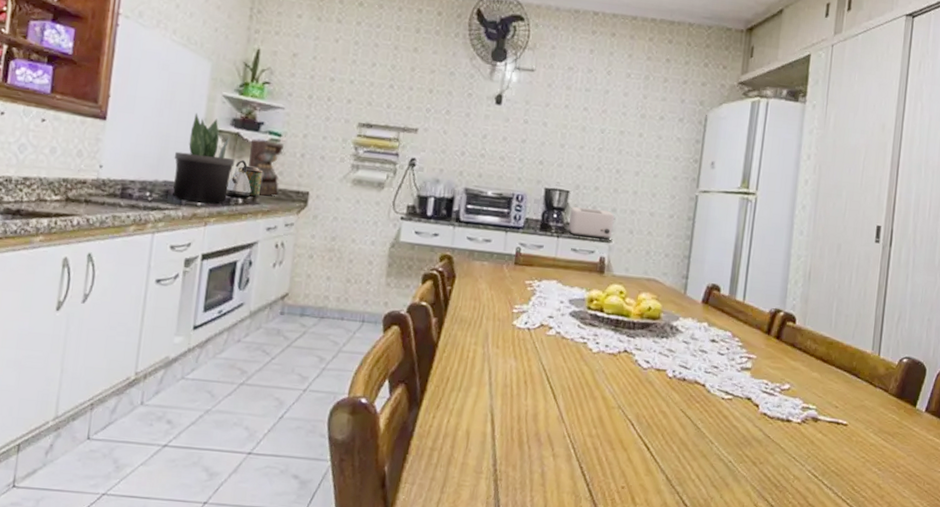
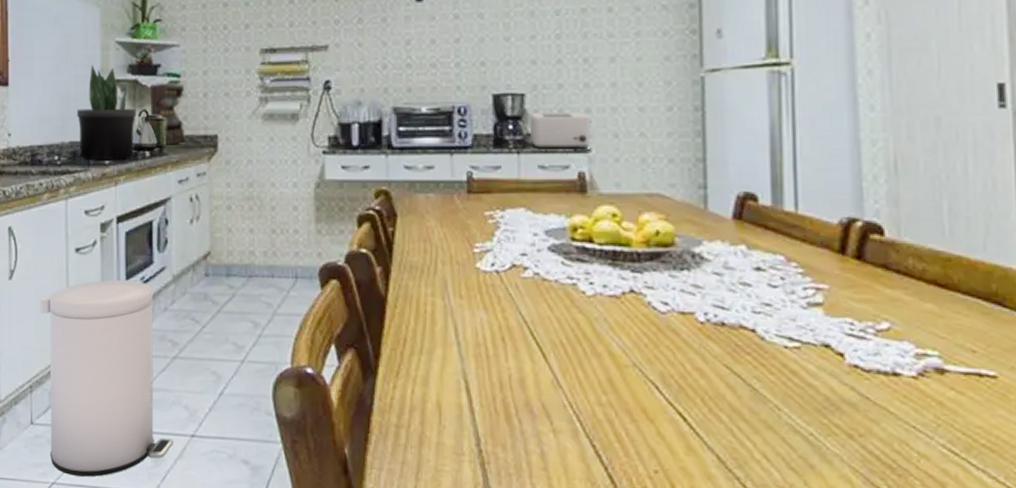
pedal bin: none [104,310,231,489] -> present [40,279,174,477]

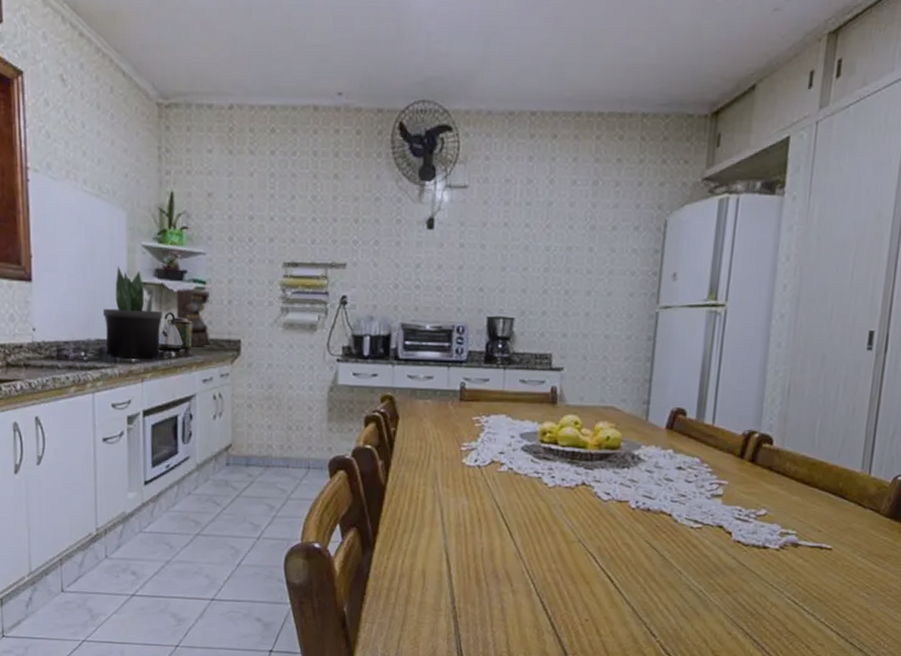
pedal bin: present [40,279,174,477] -> none [68,467,195,635]
toaster: present [530,113,592,149] -> none [515,335,566,368]

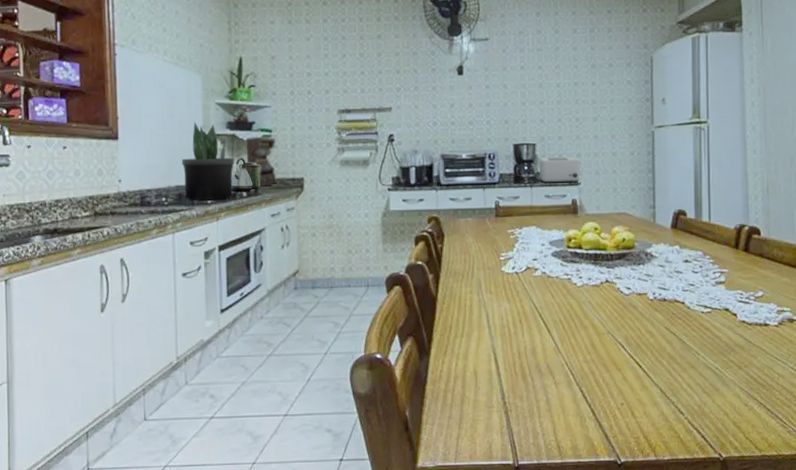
toaster: none [515,335,566,368] -> present [539,157,581,184]

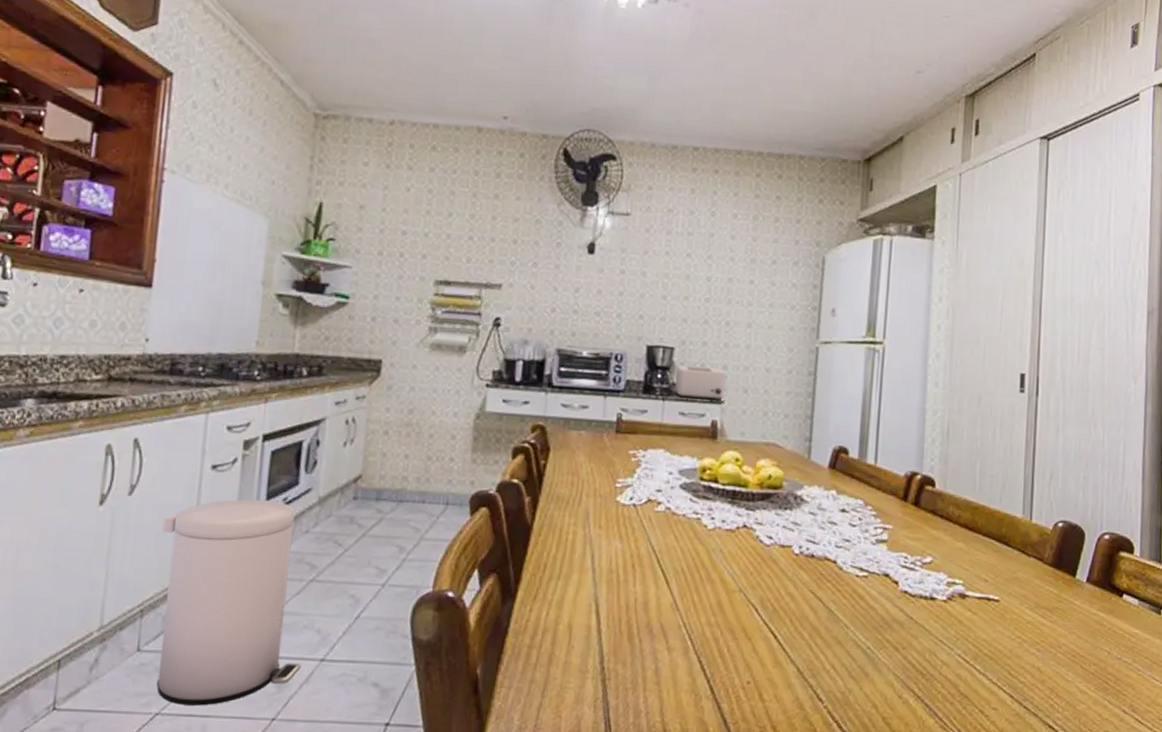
pedal bin: none [151,296,270,458] -> present [157,499,301,706]
planter: present [181,121,235,201] -> none [228,275,298,378]
kettle: present [231,157,253,193] -> none [288,326,317,371]
canister: present [239,162,261,189] -> none [302,333,329,368]
spice rack: present [247,137,276,188] -> none [313,303,352,367]

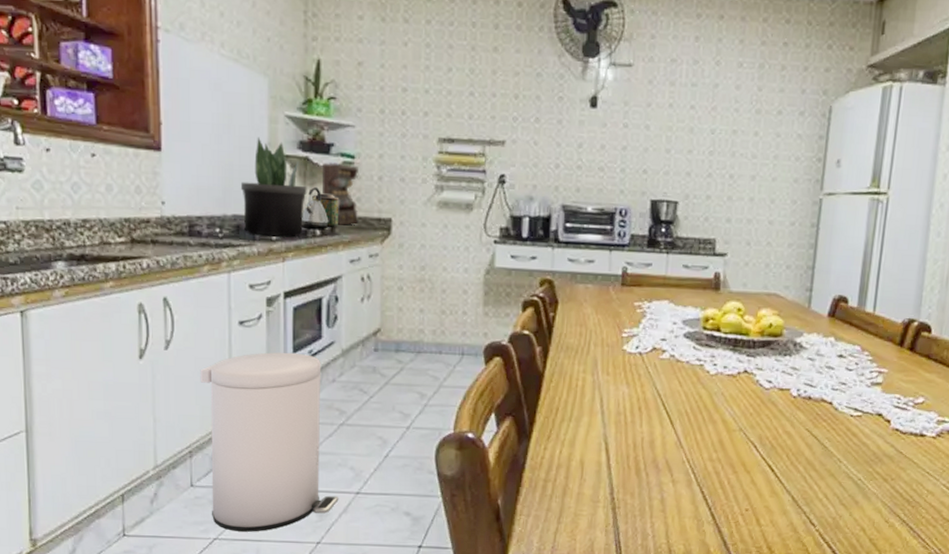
planter: none [228,275,298,378] -> present [240,137,307,237]
kettle: none [288,326,317,371] -> present [302,186,329,230]
canister: none [302,333,329,368] -> present [312,193,338,227]
spice rack: none [313,303,352,367] -> present [323,163,358,226]
toaster: present [675,365,727,401] -> none [679,219,730,253]

